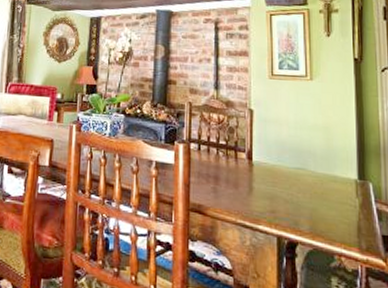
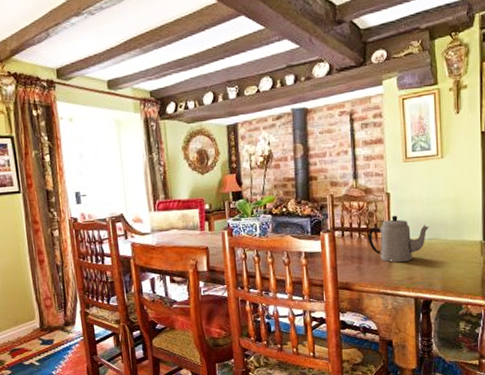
teapot: none [226,135,296,191] -> present [367,215,429,263]

